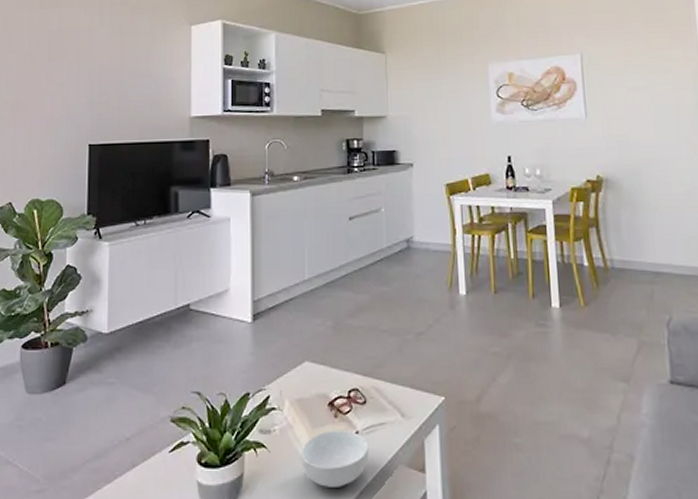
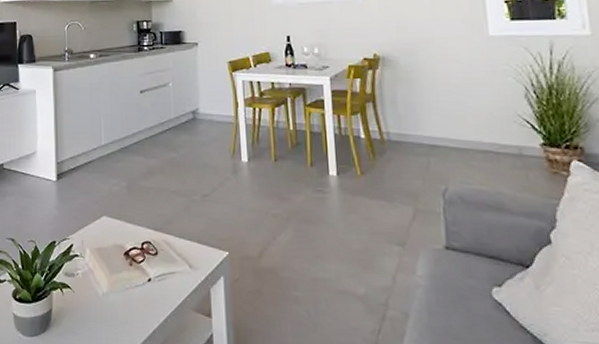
cereal bowl: present [301,430,369,487] -> none [101,276,161,326]

